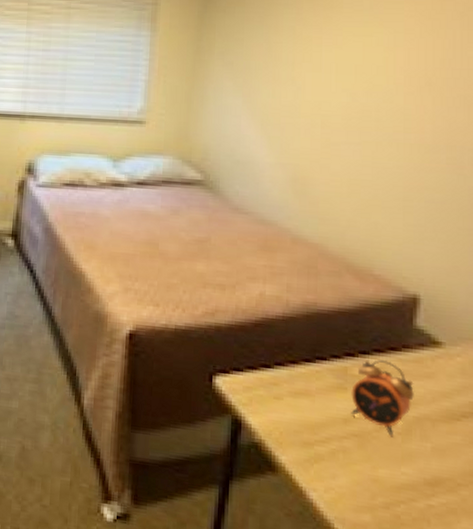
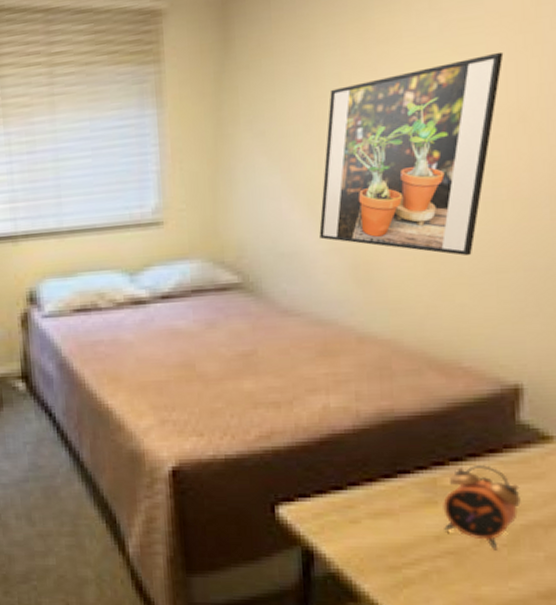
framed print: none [269,30,417,183] -> present [319,51,504,256]

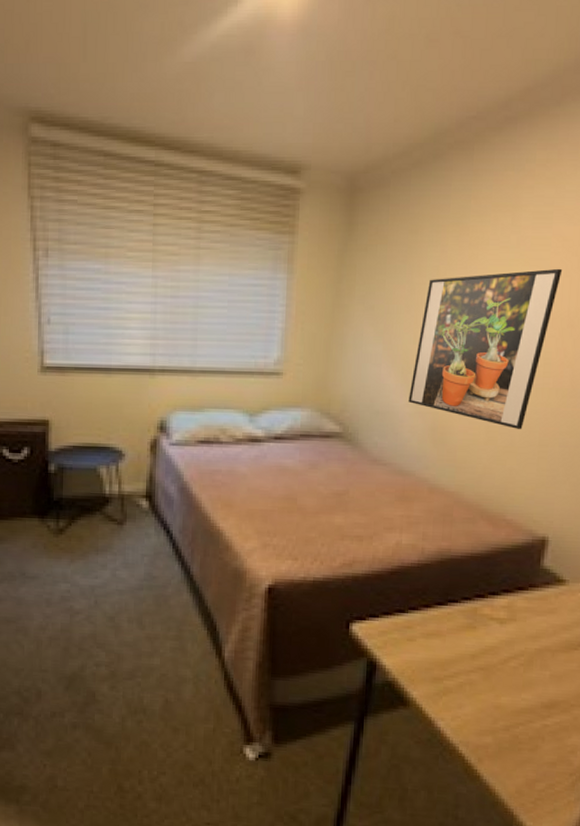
alarm clock: present [443,465,521,550] -> none [479,599,538,668]

